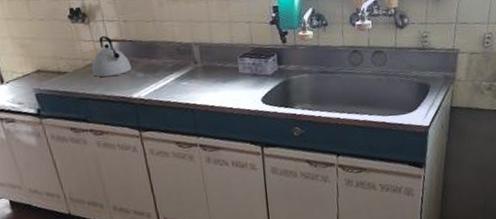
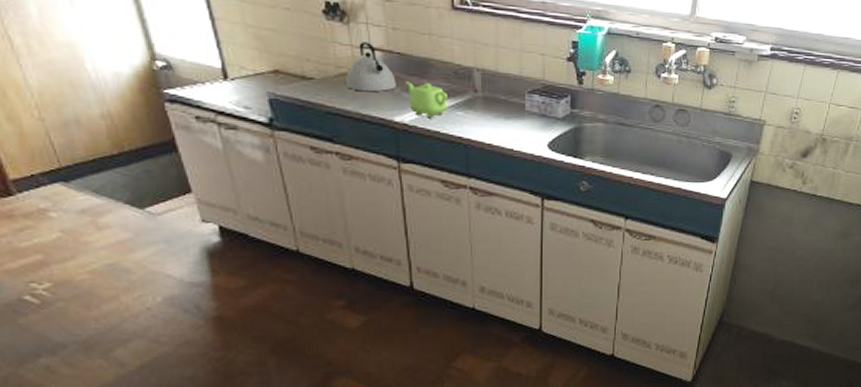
teapot: none [138,61,175,92] -> present [406,81,448,119]

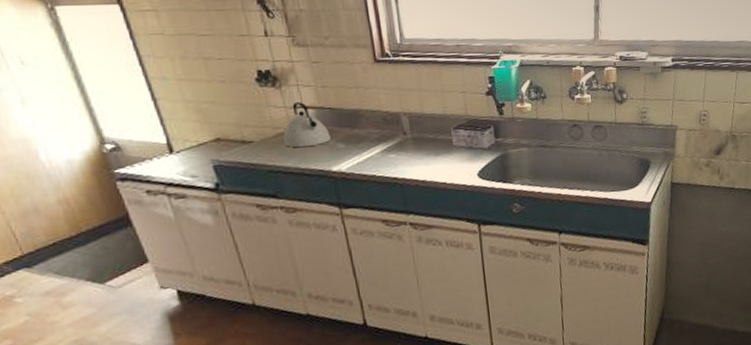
teapot: present [406,81,448,119] -> none [339,131,381,164]

